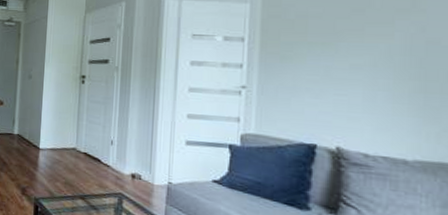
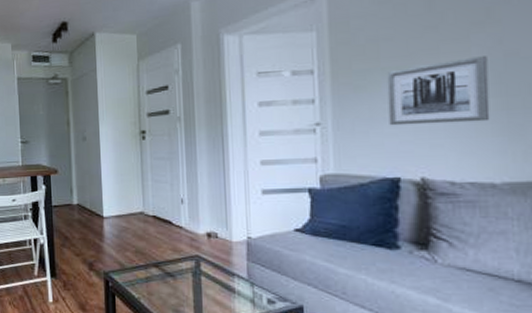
wall art: none [310,41,410,102] -> present [386,56,490,126]

